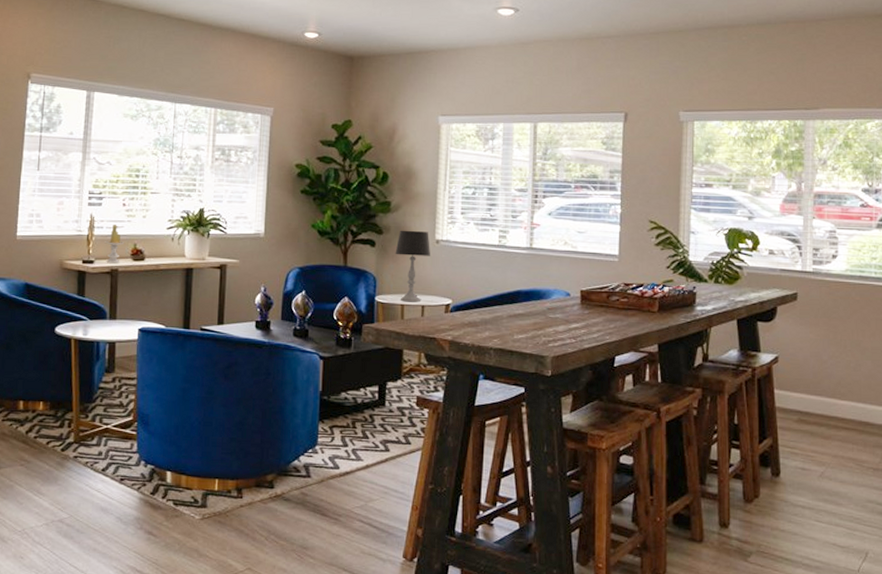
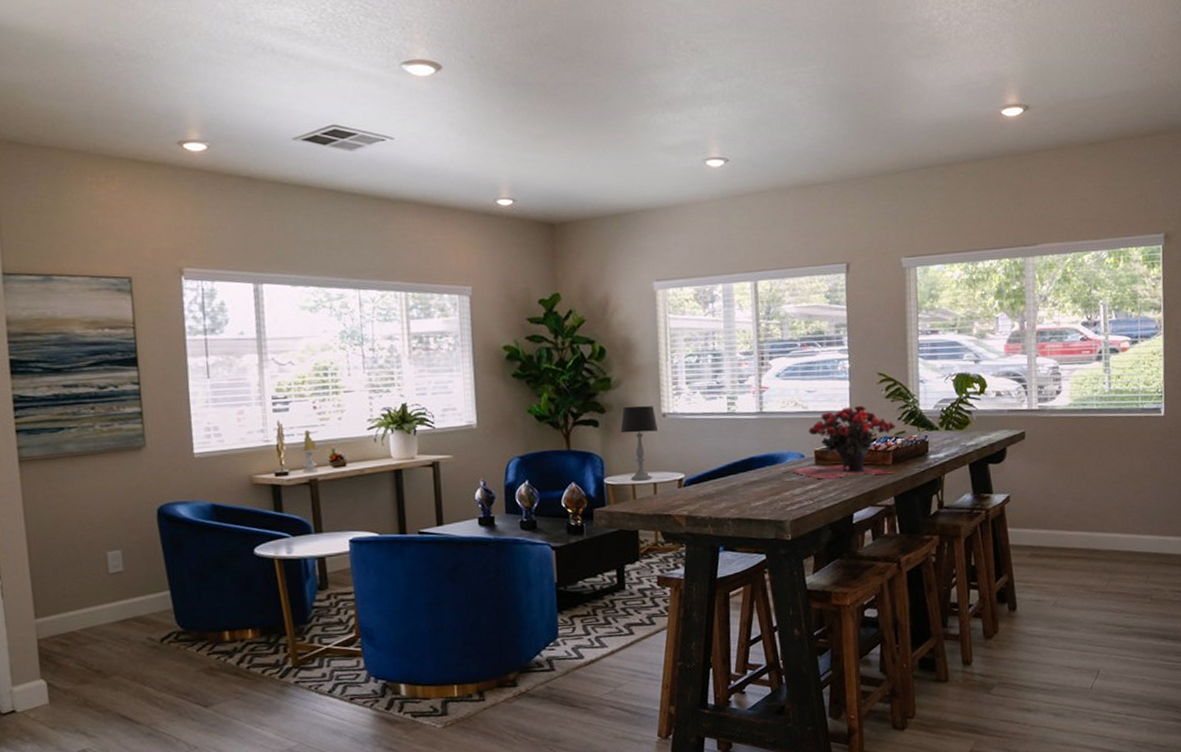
flower arrangement: none [553,250,664,322] -> present [788,405,896,480]

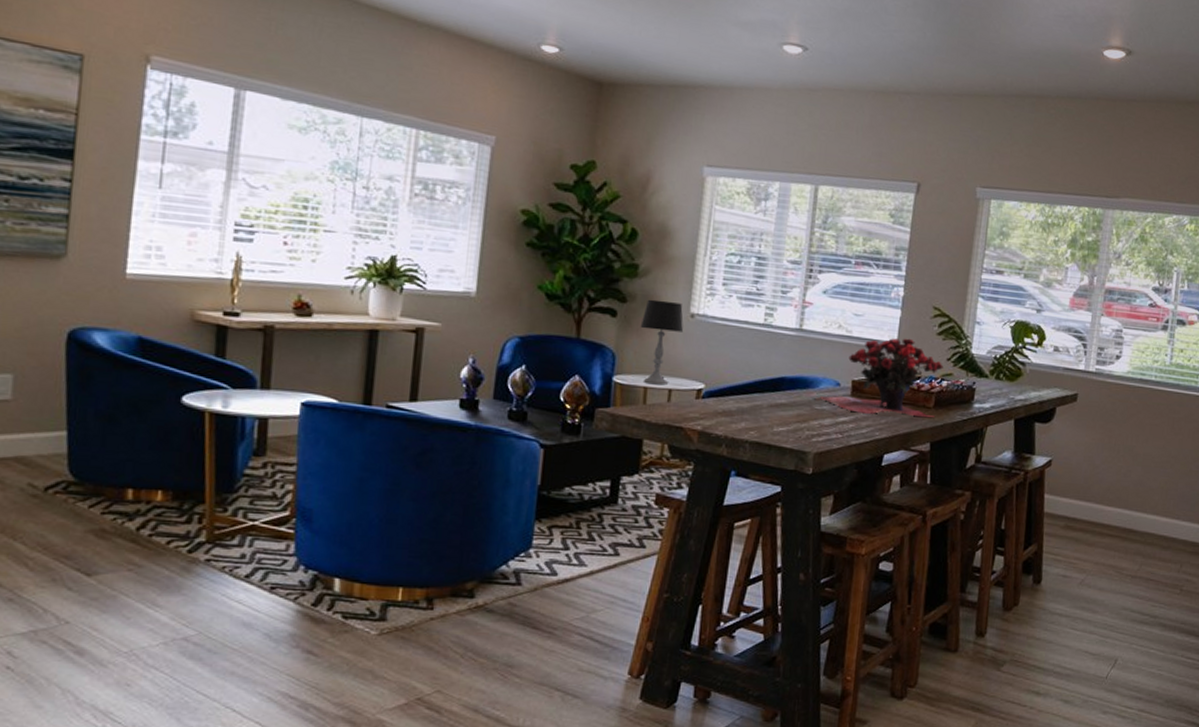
candle: present [298,430,321,473] -> none [256,268,285,319]

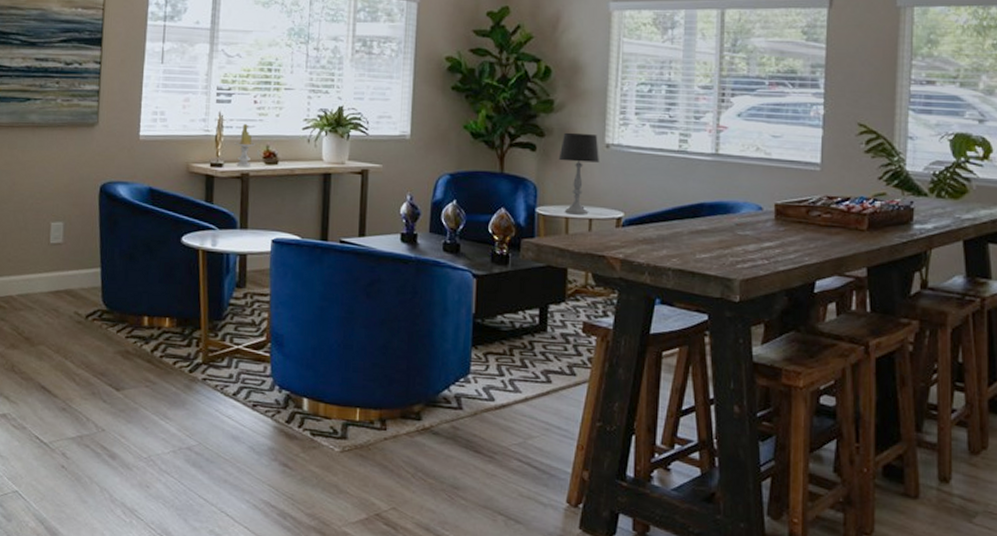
candle: none [256,268,285,319] -> present [234,124,256,167]
flower arrangement: present [820,338,943,418] -> none [742,158,875,241]

